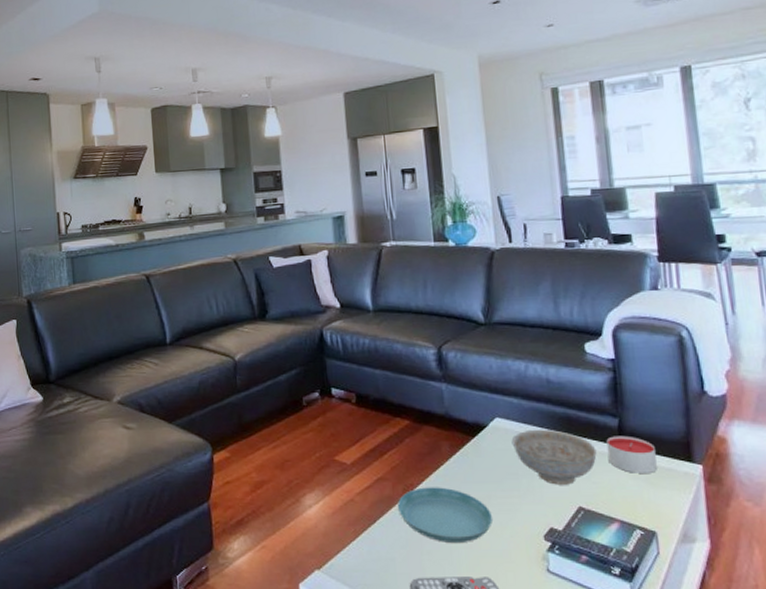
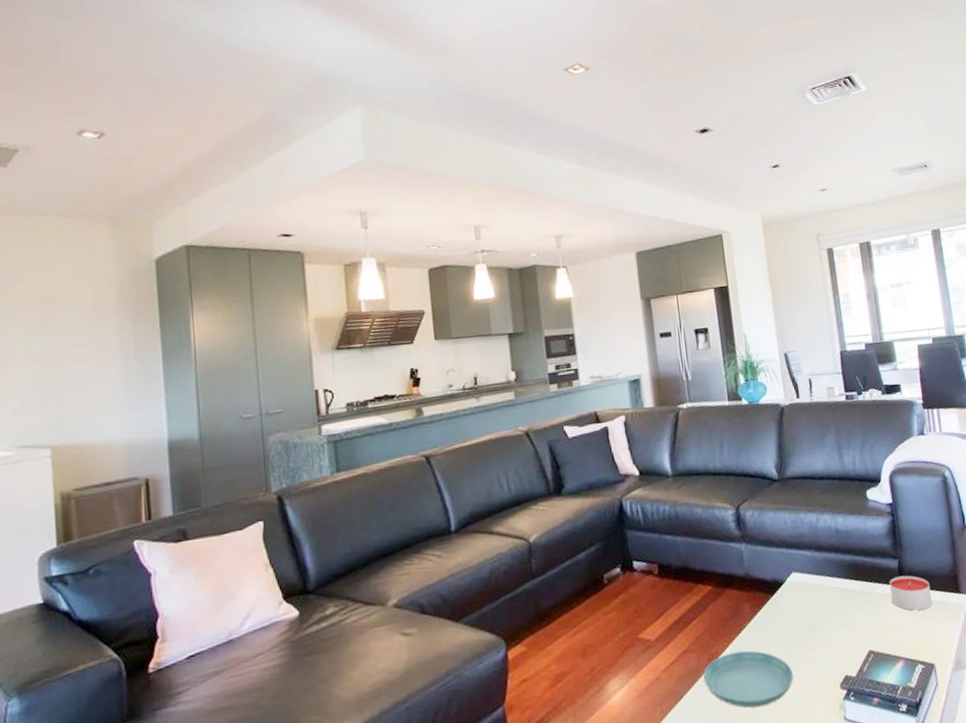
decorative bowl: present [511,429,597,485] -> none [807,578,882,632]

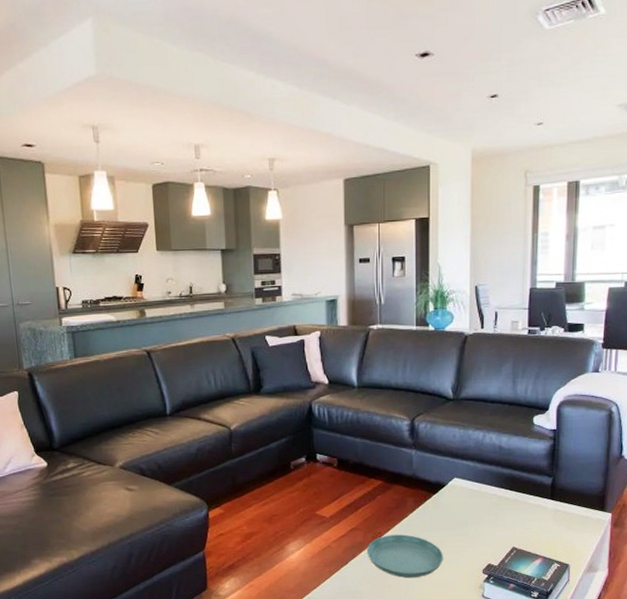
candle: present [889,575,932,611] -> none [540,491,578,521]

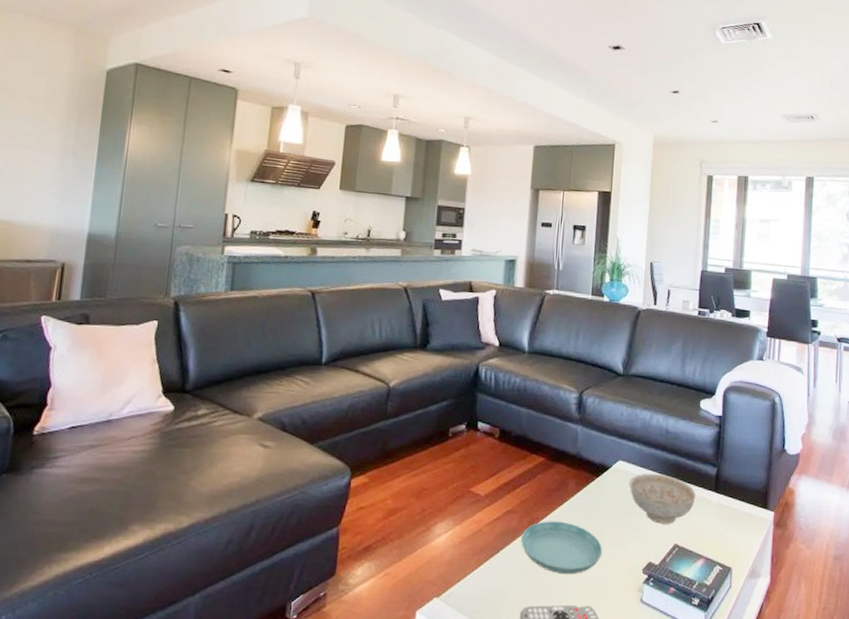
decorative bowl: none [465,487,532,531] -> present [629,473,696,524]

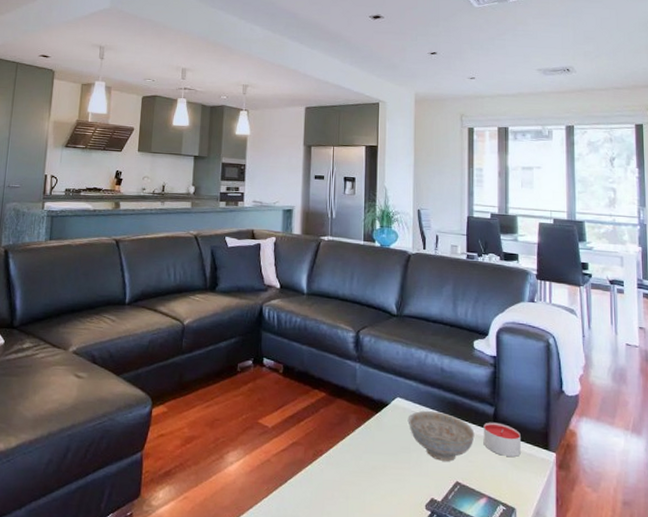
saucer: present [521,521,603,575] -> none [307,453,386,507]
candle: none [704,483,741,517] -> present [483,422,521,457]

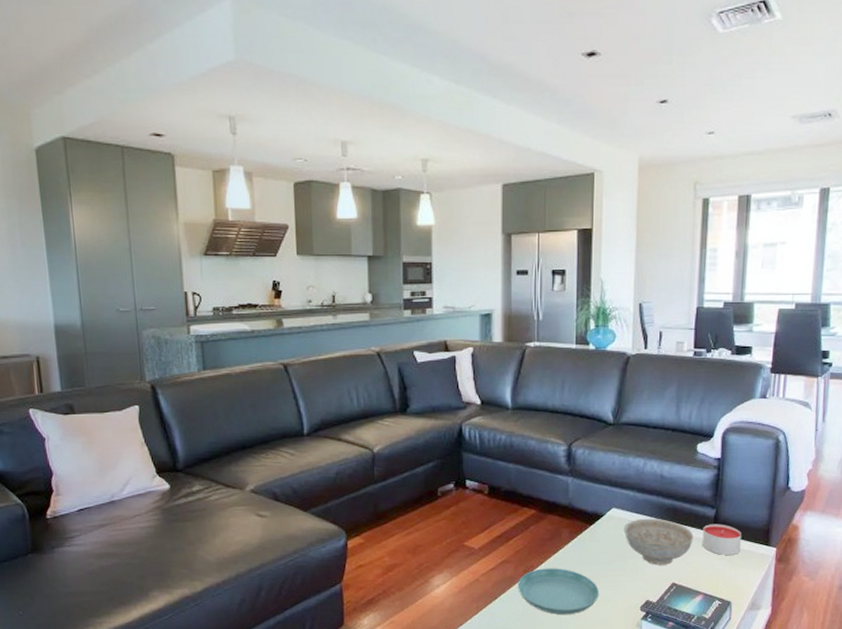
saucer: none [307,453,386,507] -> present [518,568,600,615]

